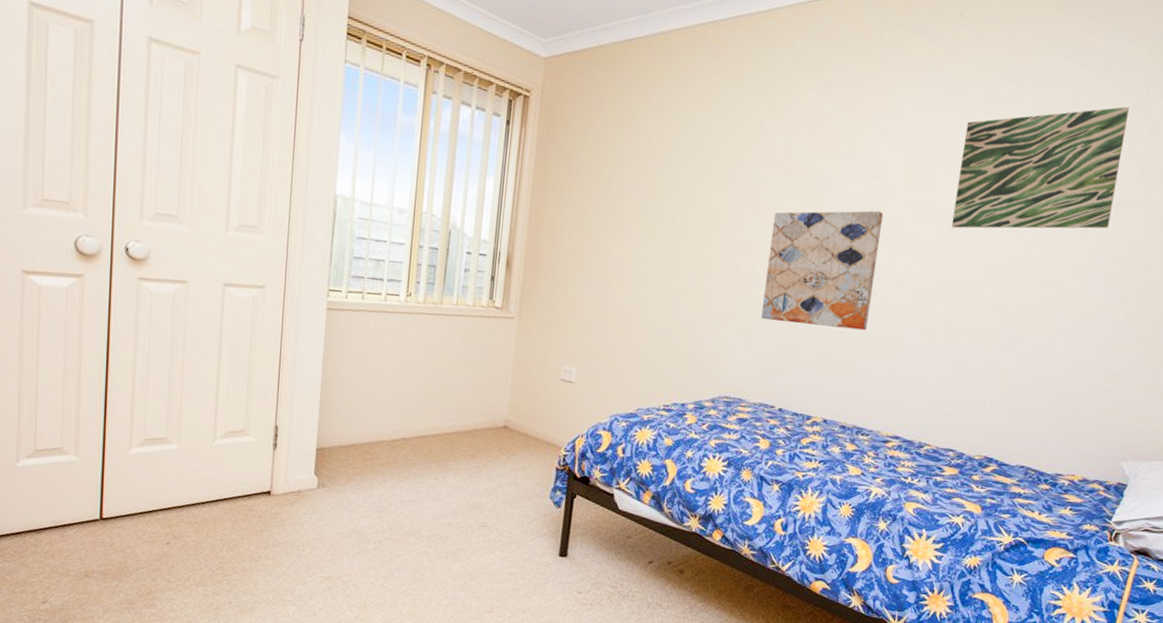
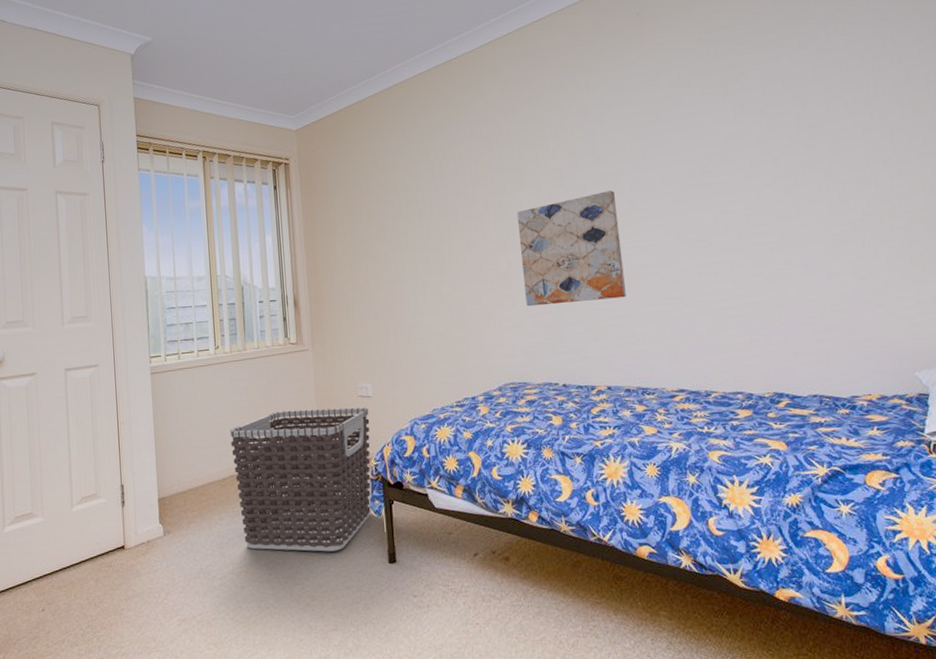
clothes hamper: none [407,378,569,535] -> present [230,407,371,552]
wall art: present [951,106,1129,229] -> none [669,52,828,190]

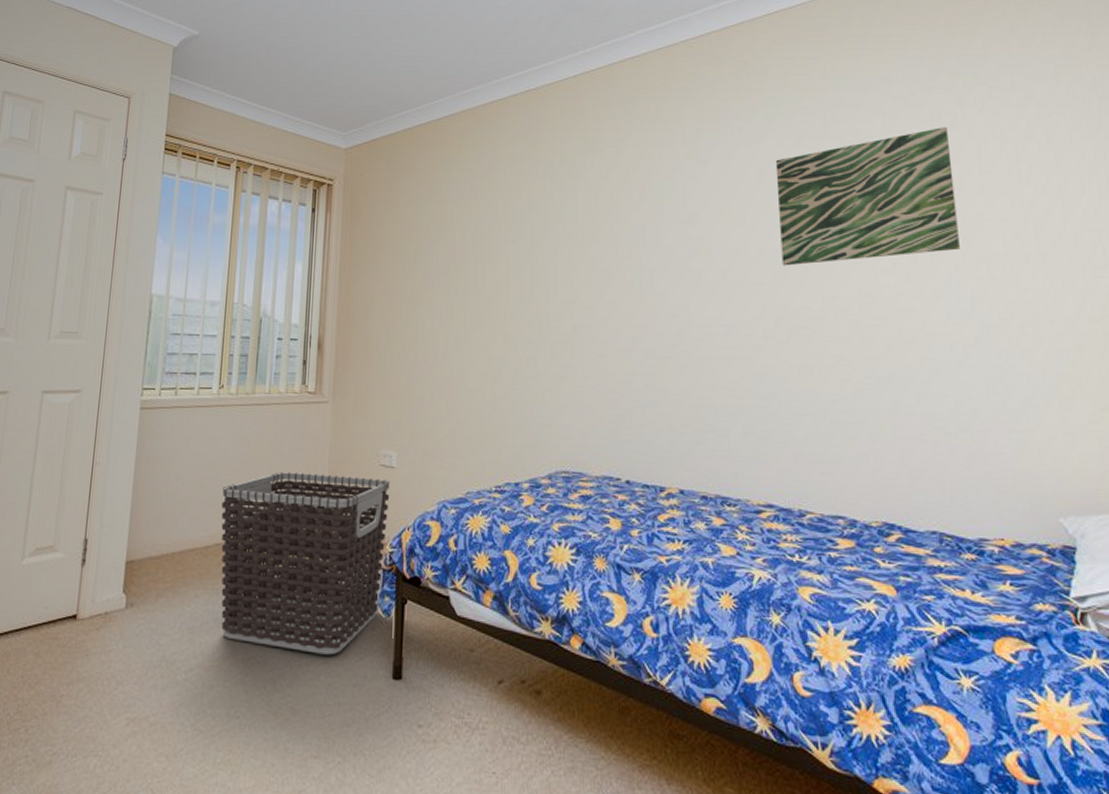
wall art: present [516,190,626,307] -> none [588,257,710,384]
wall art: none [669,52,828,190] -> present [775,126,960,266]

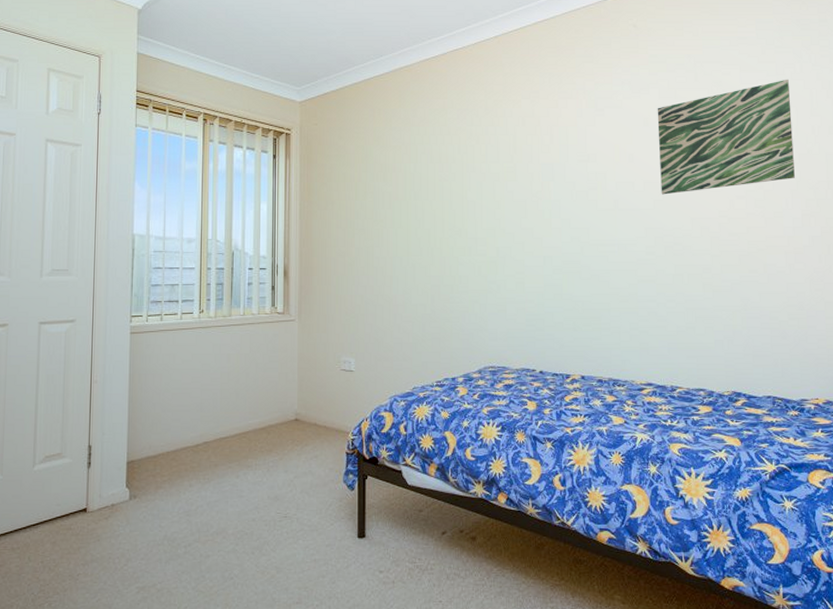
clothes hamper: present [221,472,390,655] -> none [208,379,350,524]

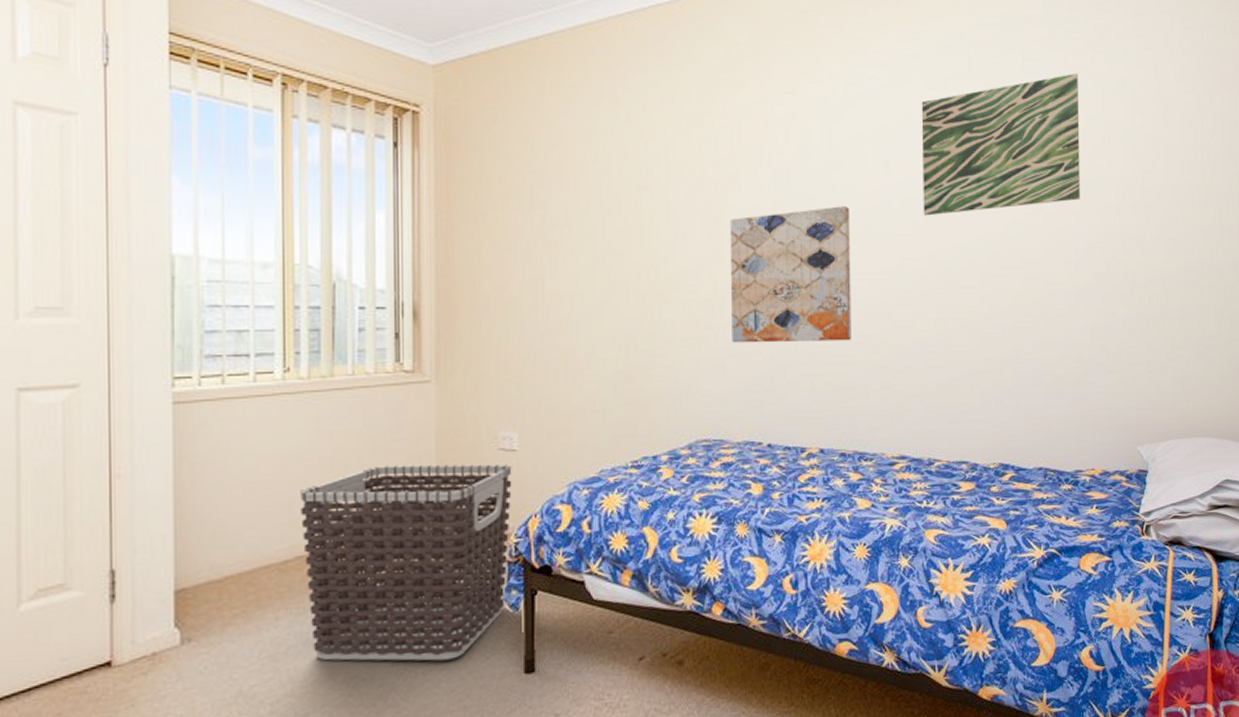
clothes hamper: none [208,379,350,524] -> present [300,464,512,661]
wall art: none [508,189,605,294] -> present [729,206,851,343]

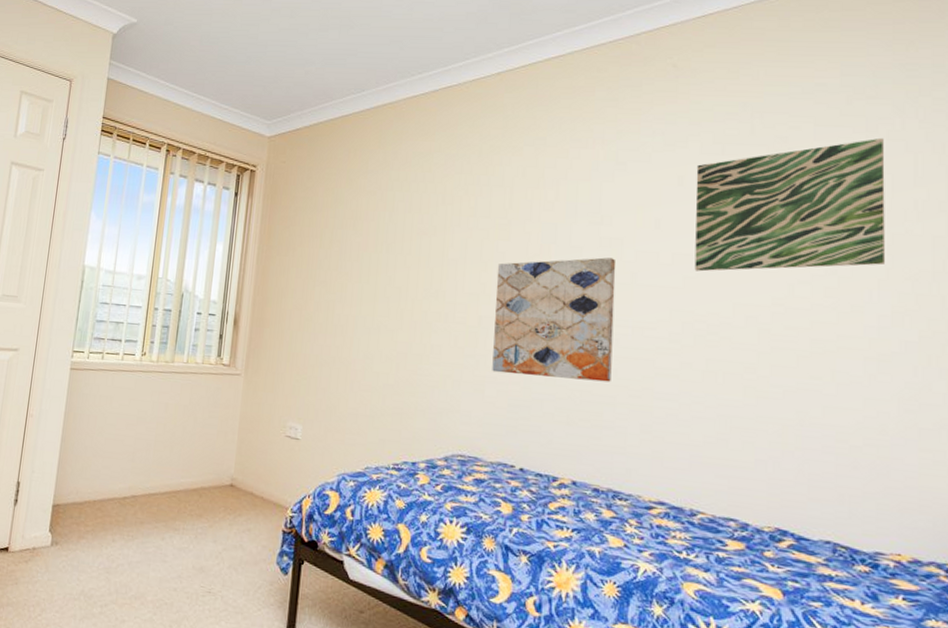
clothes hamper: present [300,464,512,661] -> none [134,435,295,604]

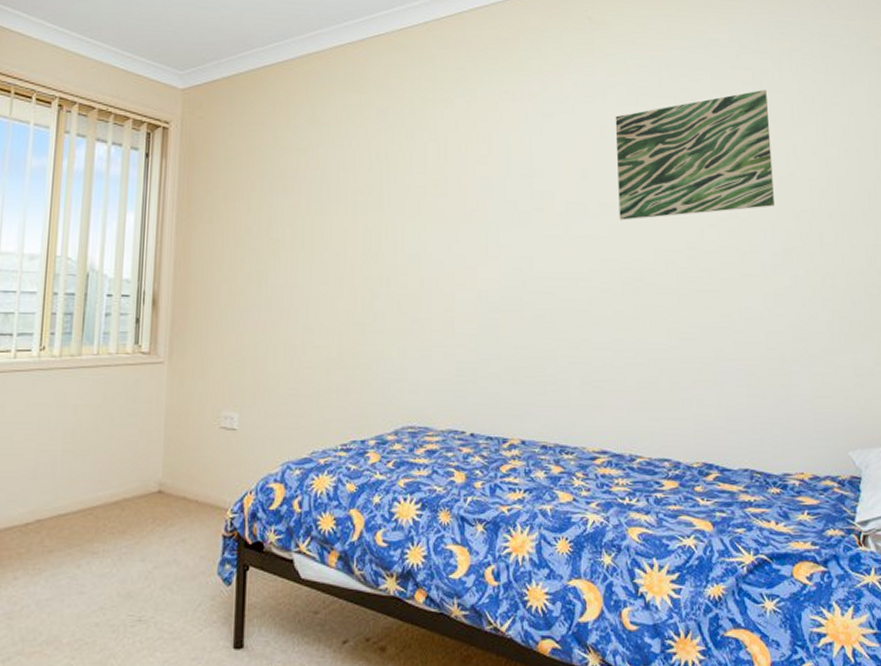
wall art: present [492,257,616,383] -> none [436,210,551,336]

